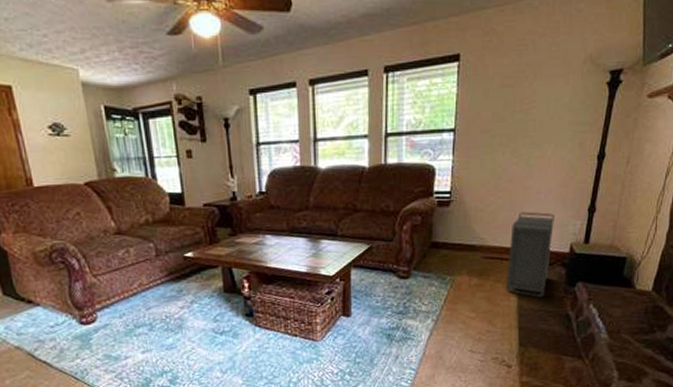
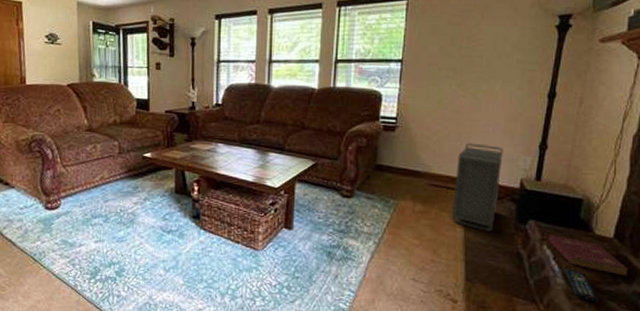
book: none [594,294,664,325] -> present [548,235,629,276]
remote control: none [607,323,637,351] -> present [563,267,599,302]

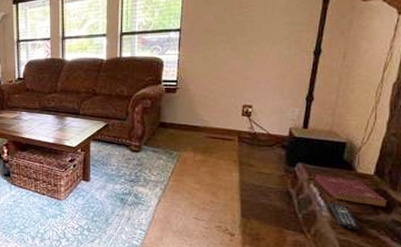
storage bin: present [451,143,503,232] -> none [228,99,273,175]

